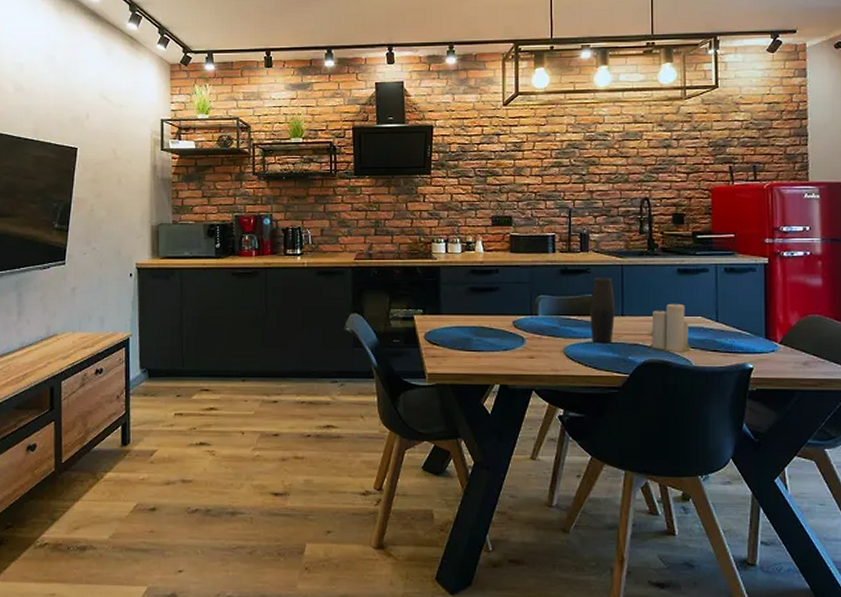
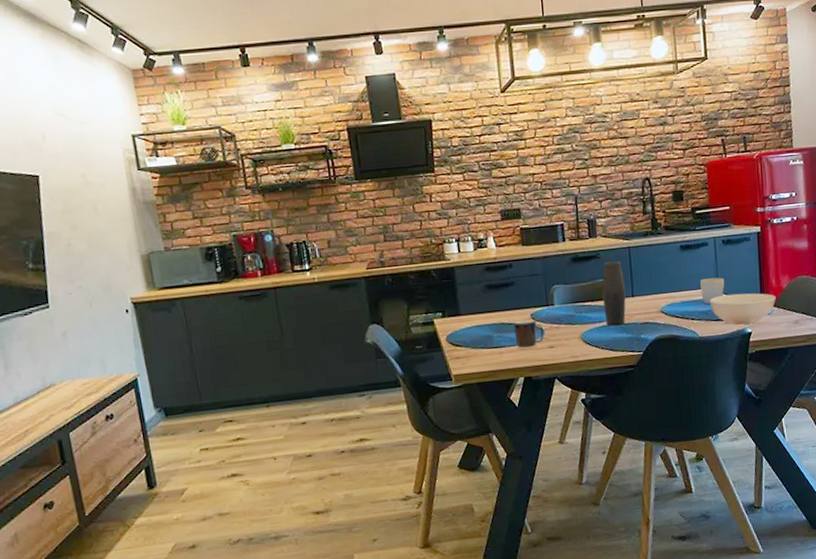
mug: none [494,326,525,357] -> present [514,318,544,350]
candle: present [649,302,691,353] -> none [659,278,697,327]
cup: none [698,306,725,334] -> present [700,277,725,306]
bowl: none [706,325,784,359] -> present [709,293,777,325]

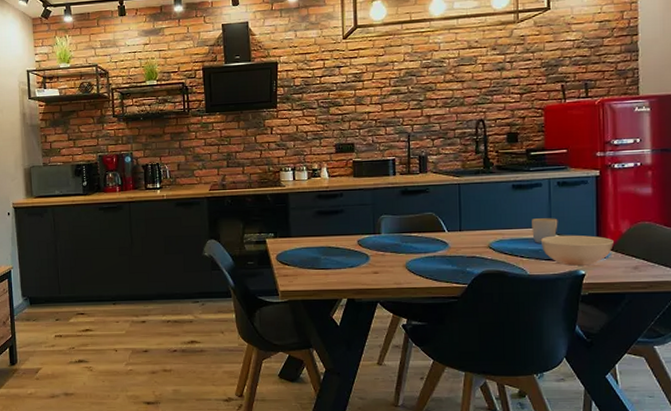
mug: present [514,318,544,350] -> none [341,244,370,274]
vase: present [602,261,626,327] -> none [430,196,454,258]

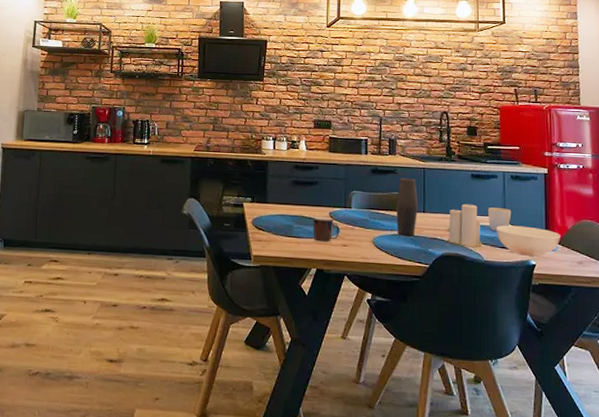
mug: none [341,244,370,274] -> present [313,216,340,245]
vase: none [430,196,454,258] -> present [396,178,418,237]
candle: none [486,216,526,263] -> present [446,203,483,248]

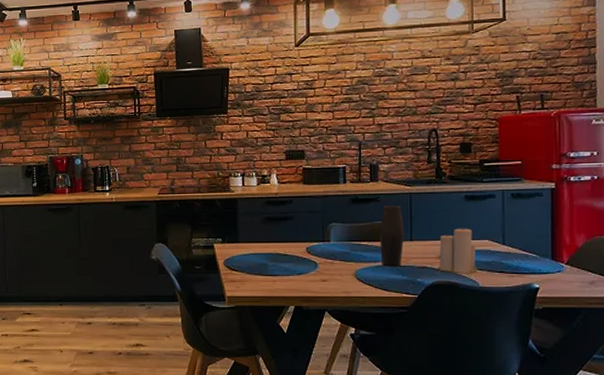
mug: present [313,216,340,245] -> none [289,252,318,281]
cup: present [488,207,512,232] -> none [485,230,512,256]
bowl: present [495,225,562,257] -> none [493,247,570,279]

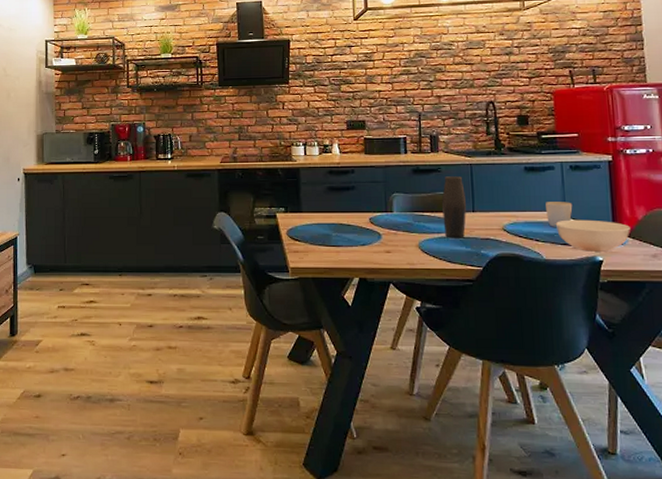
candle: present [437,227,478,274] -> none [500,198,542,246]
cup: none [485,230,512,256] -> present [546,202,573,228]
bowl: none [493,247,570,279] -> present [555,219,631,252]

